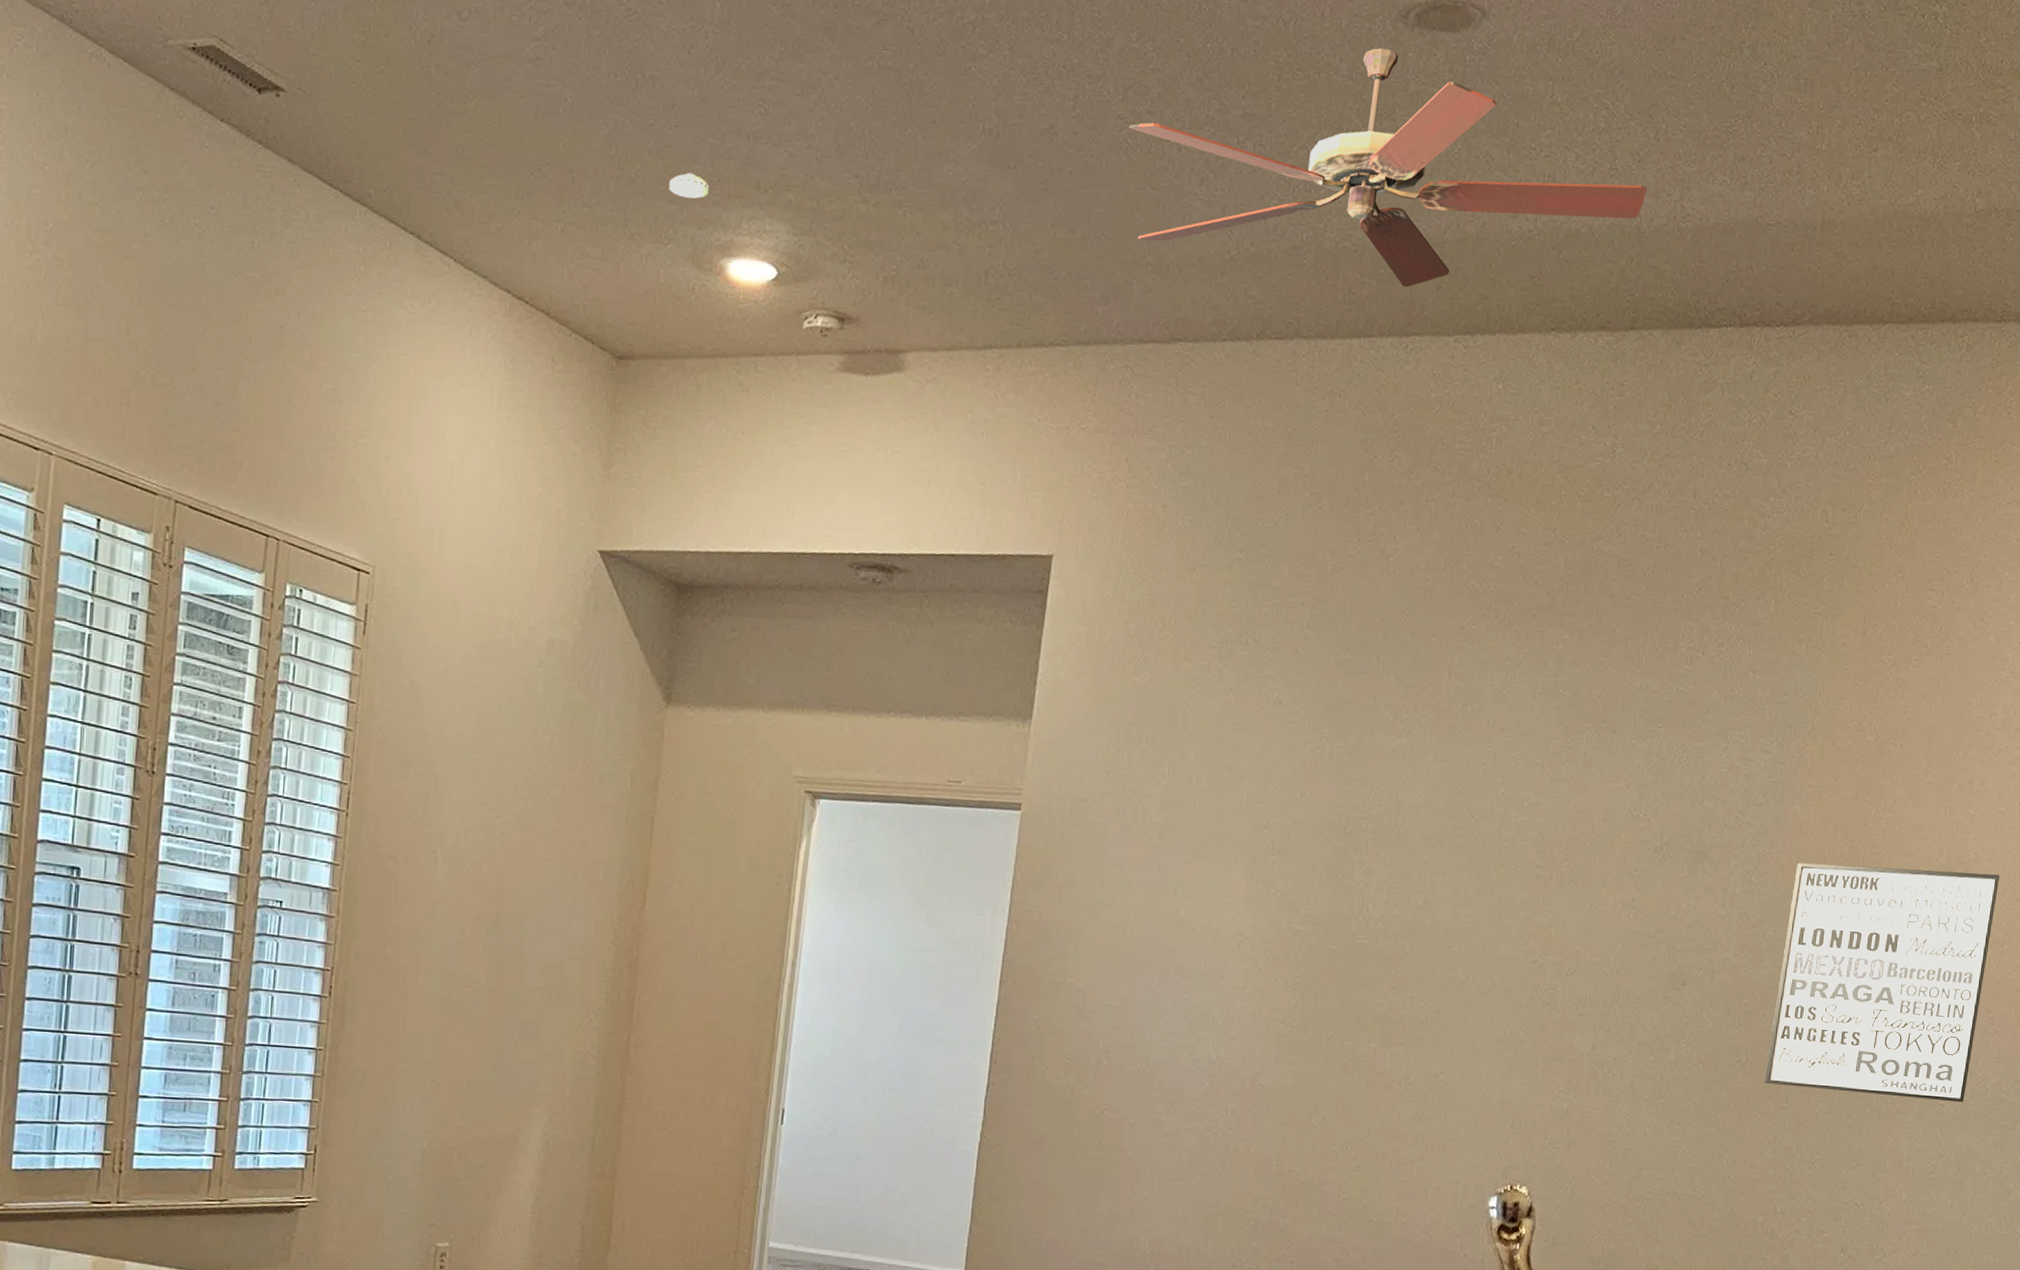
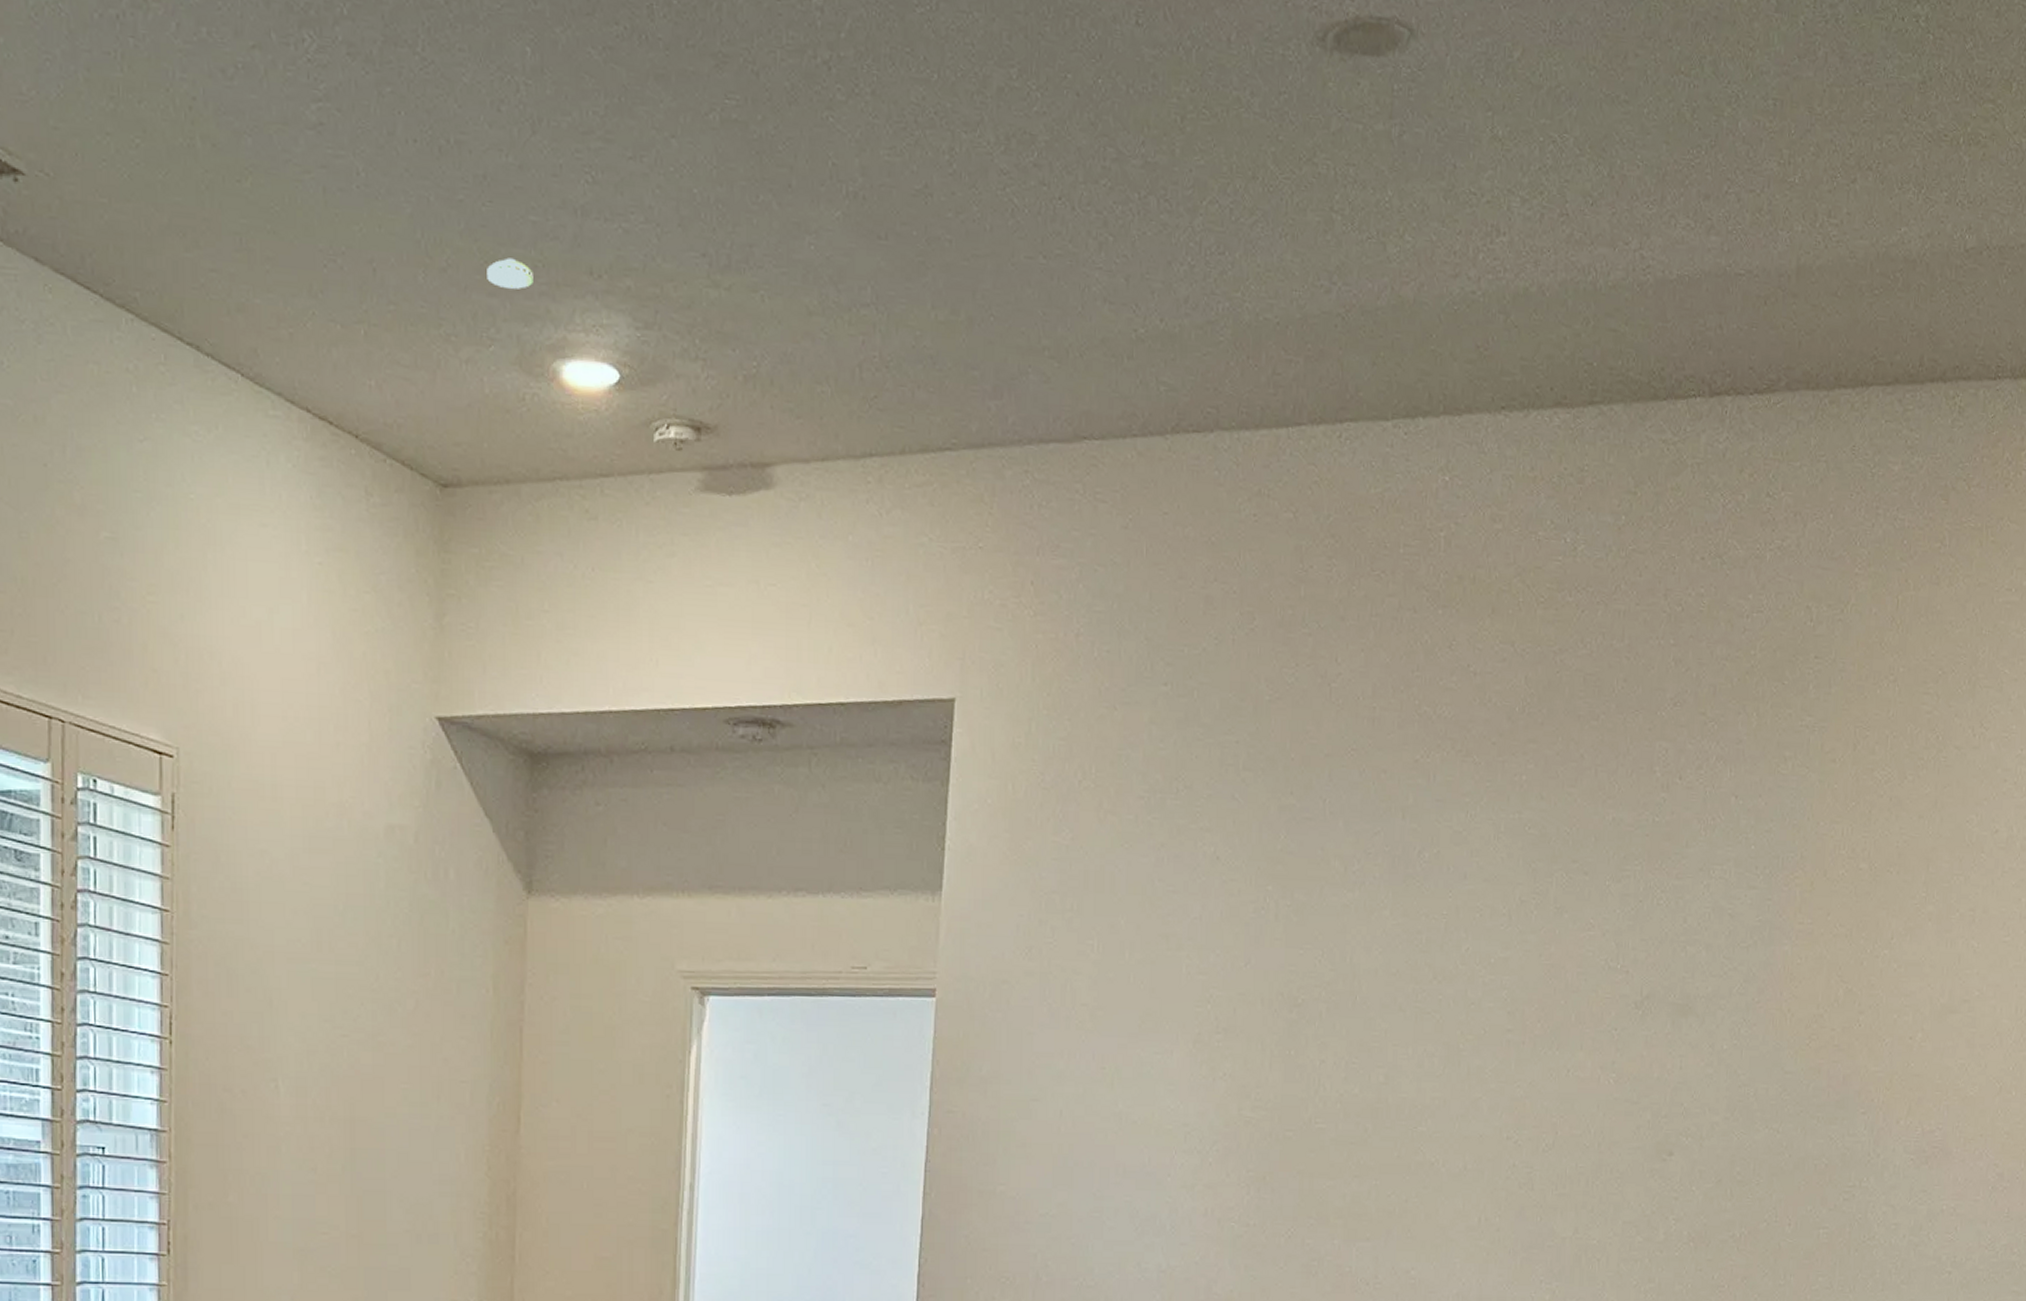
ceiling fan: present [1129,48,1647,288] -> none [1014,78,1602,365]
wall art: present [1764,862,2000,1103] -> none [1760,1010,2006,1269]

